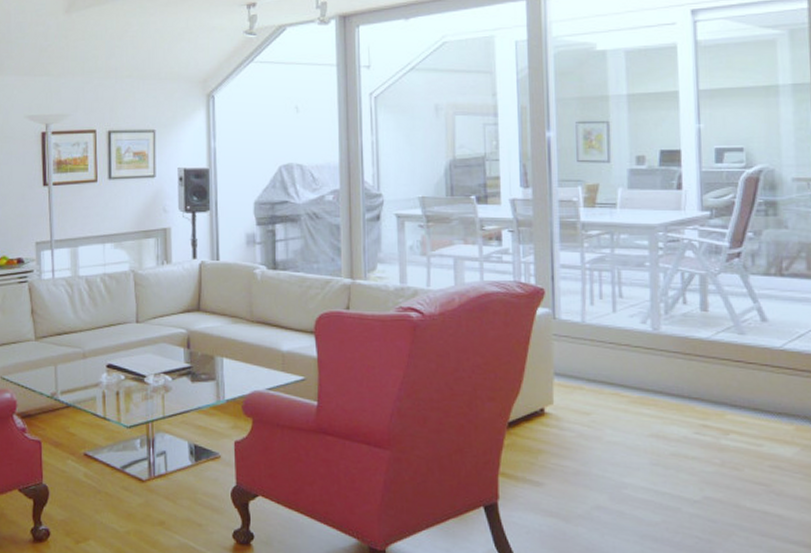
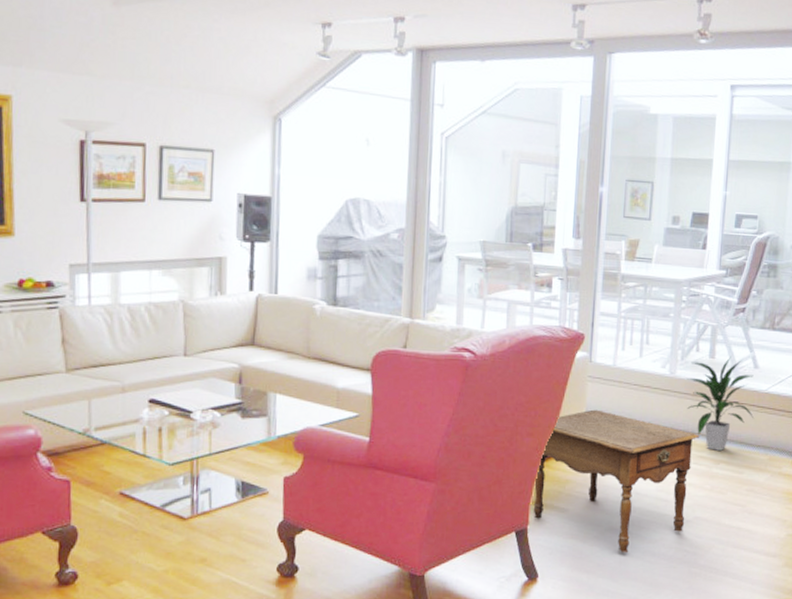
side table: none [501,371,700,537] -> present [533,409,700,553]
indoor plant: none [674,309,770,419] -> present [686,357,755,451]

